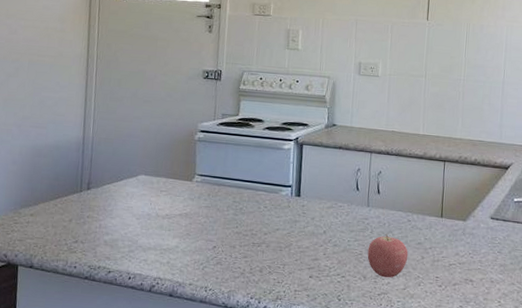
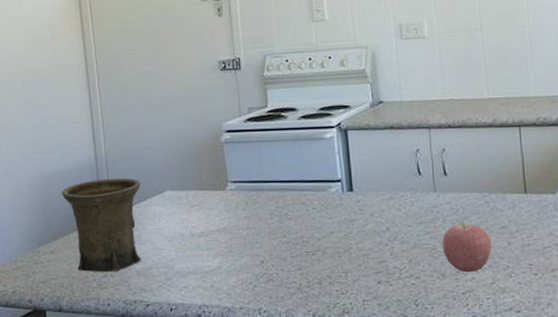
mug: none [48,157,120,240] -> present [61,178,141,273]

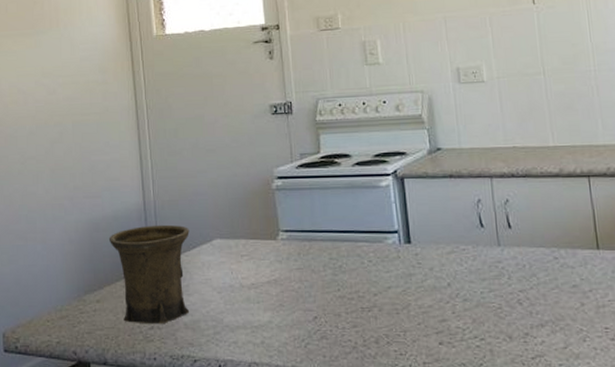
apple: present [442,221,492,273] -> none [508,278,563,335]

